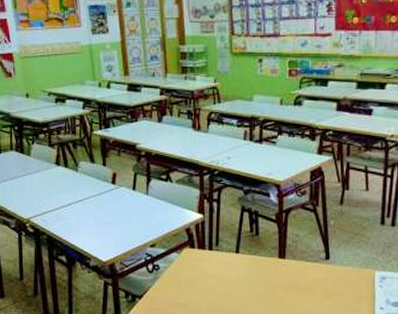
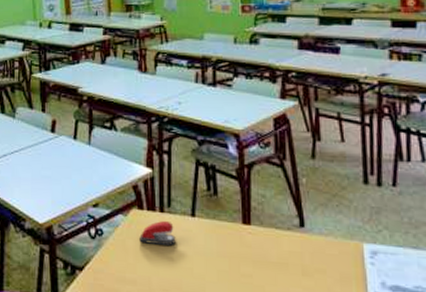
stapler: none [191,256,222,277] -> present [139,220,176,247]

